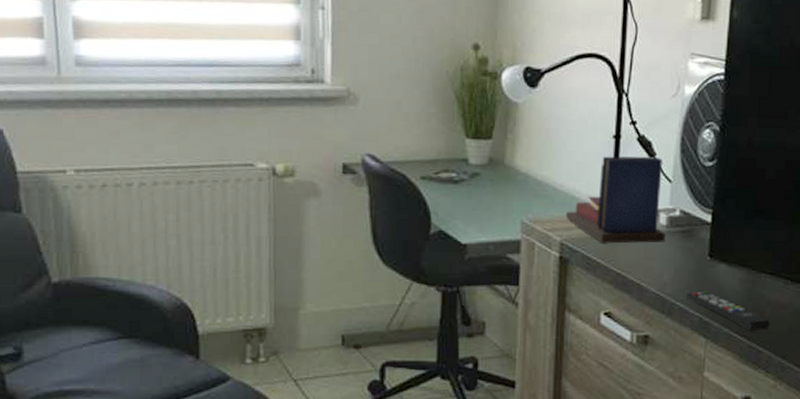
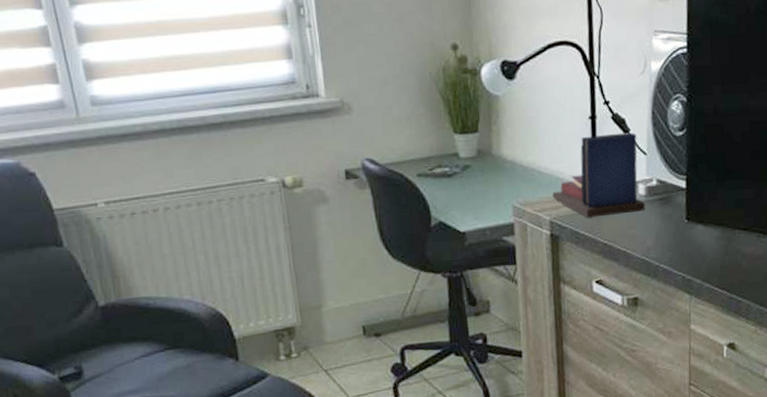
remote control: present [687,291,770,331] -> none [669,252,747,284]

